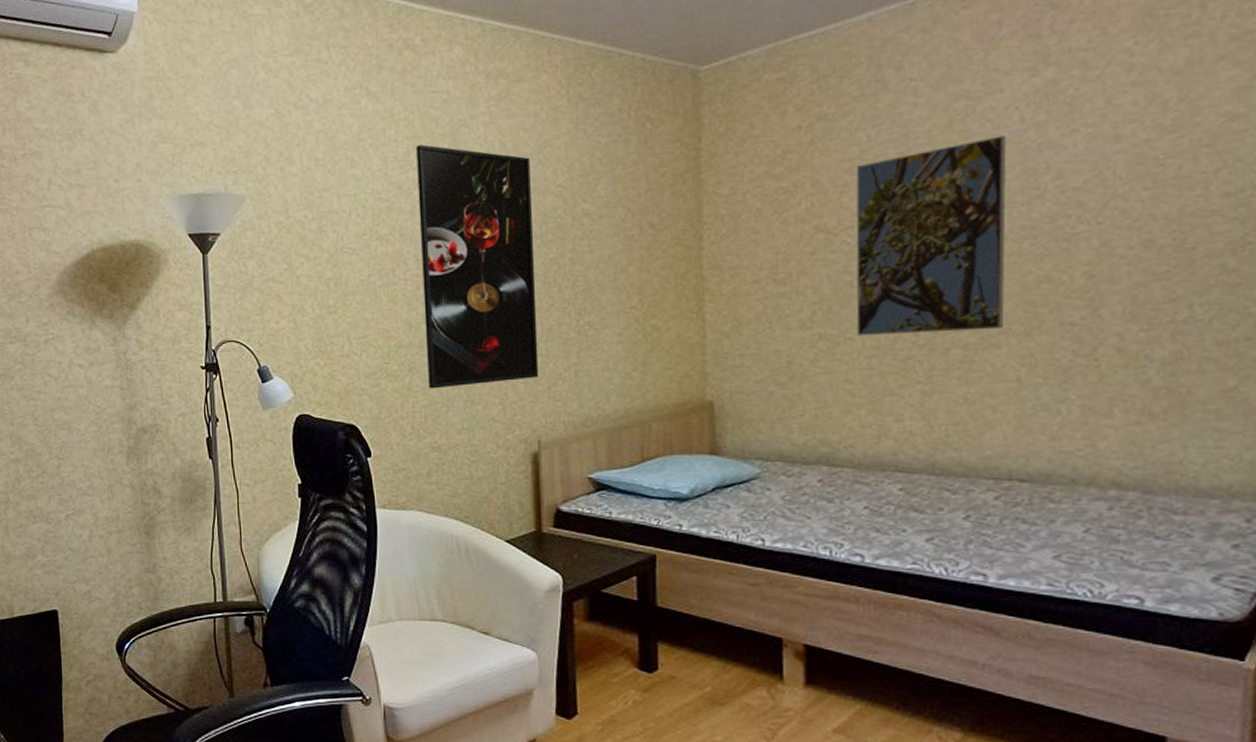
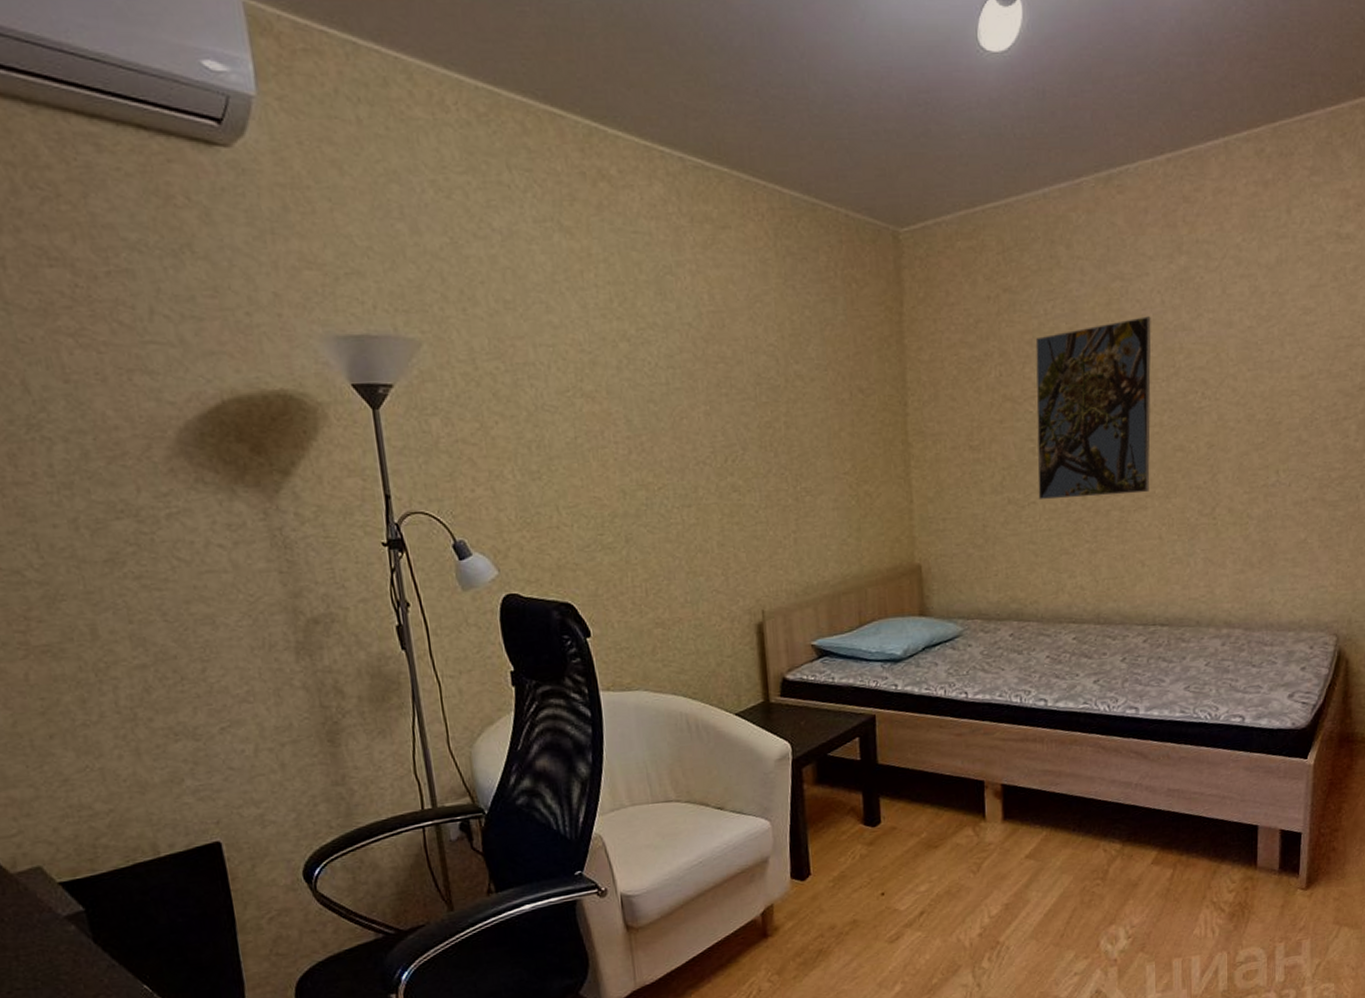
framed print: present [416,144,539,389] -> none [619,290,760,561]

